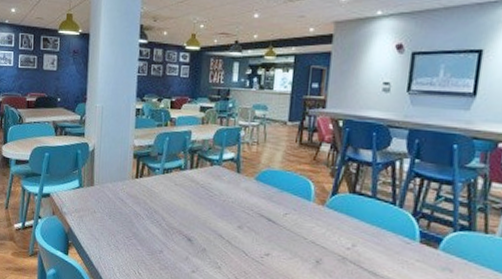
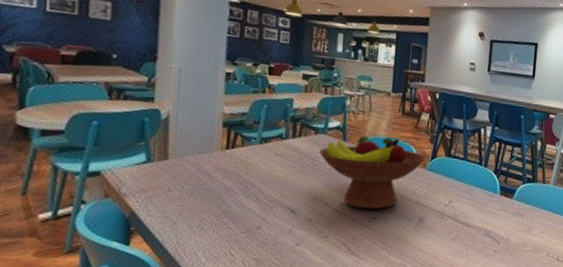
fruit bowl: none [214,167,326,246] -> present [319,135,426,209]

